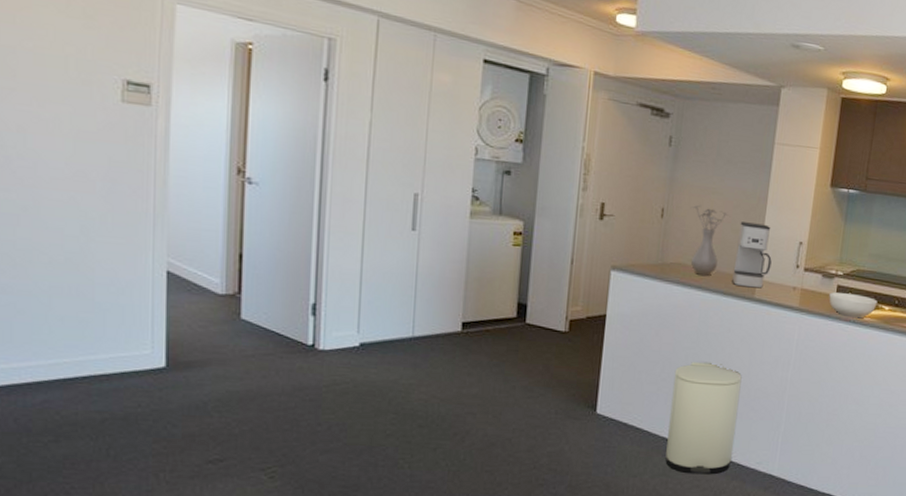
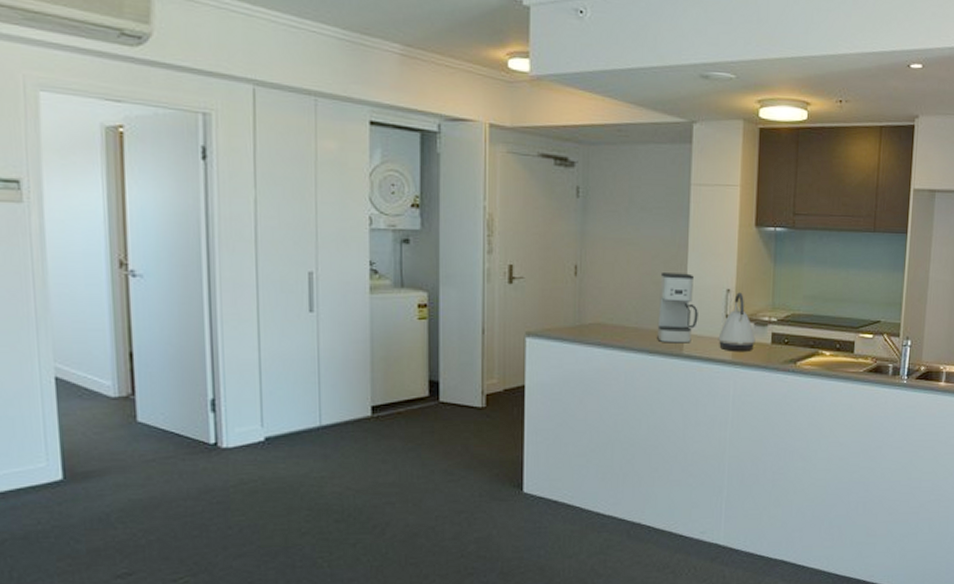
pedal bin: present [665,362,742,475] -> none [602,428,677,550]
vase: present [691,204,728,277] -> none [607,258,647,336]
kettle: none [787,245,822,301] -> present [718,292,756,353]
bowl: present [828,292,878,319] -> none [764,341,817,367]

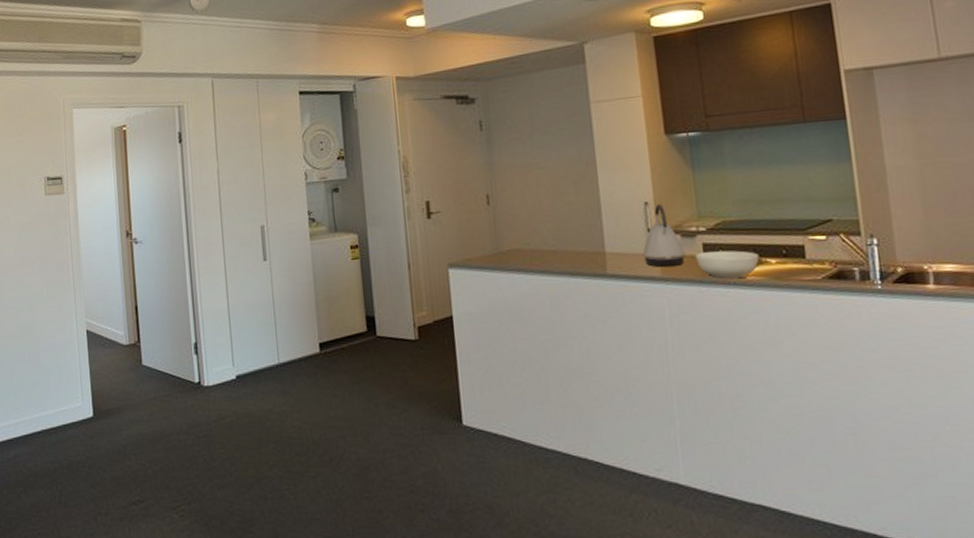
coffee maker: present [657,273,698,343] -> none [571,190,618,264]
bowl: none [764,341,817,367] -> present [695,250,760,280]

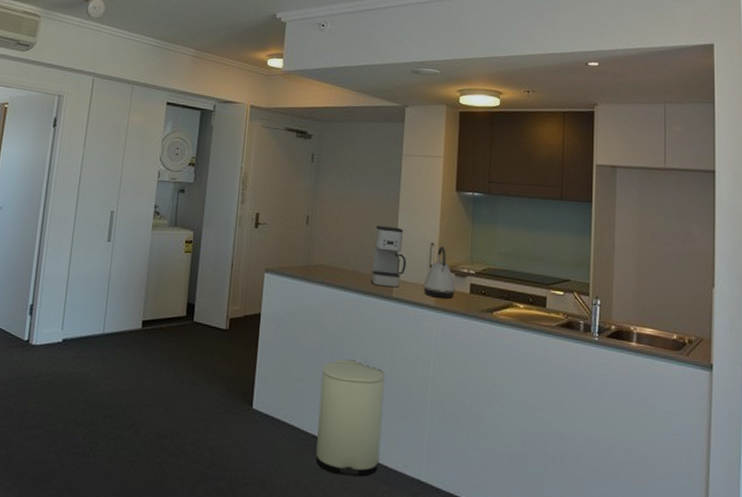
pedal bin: none [536,354,625,489] -> present [316,359,385,477]
coffee maker: none [571,190,618,264] -> present [371,226,406,288]
bowl: present [695,250,760,280] -> none [463,291,512,317]

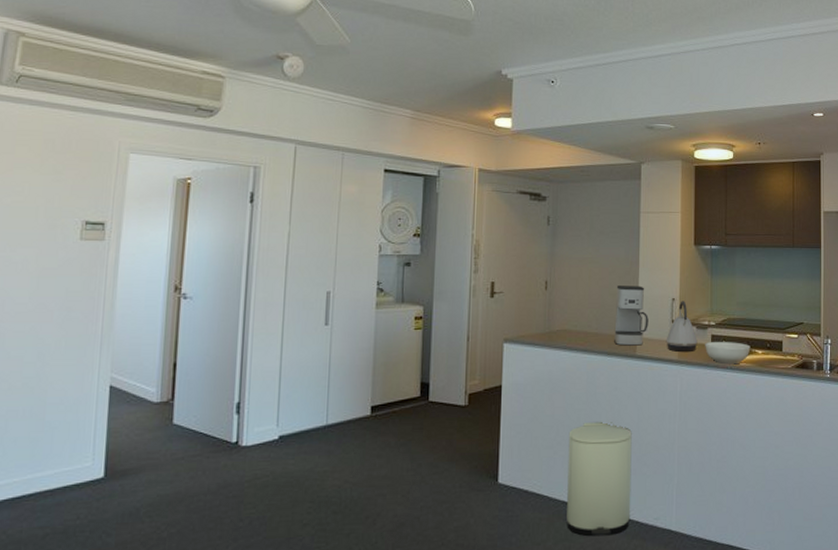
bowl: none [463,291,512,317] -> present [705,342,751,365]

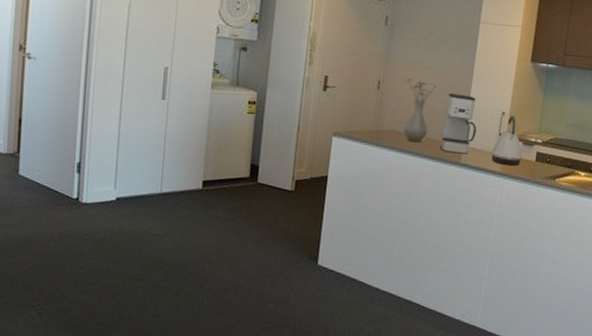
pedal bin: present [567,422,632,537] -> none [378,220,448,324]
vase: none [572,274,605,340] -> present [404,77,437,143]
bowl: present [705,342,751,365] -> none [528,158,574,183]

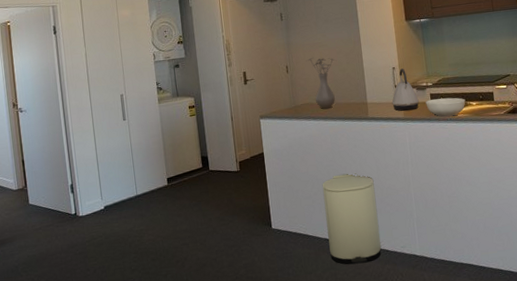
pedal bin: none [378,220,448,324] -> present [322,173,382,265]
coffee maker: present [440,93,477,155] -> none [344,60,376,112]
bowl: none [528,158,574,183] -> present [425,97,466,118]

